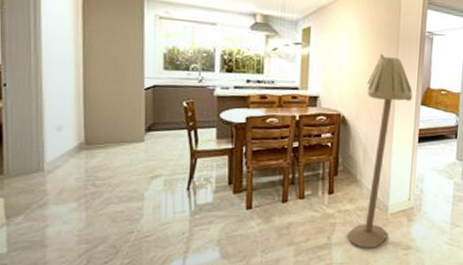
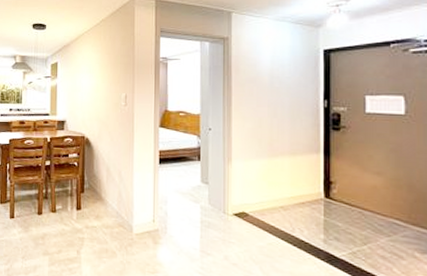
floor lamp: present [347,54,413,247] -> none [95,81,151,267]

